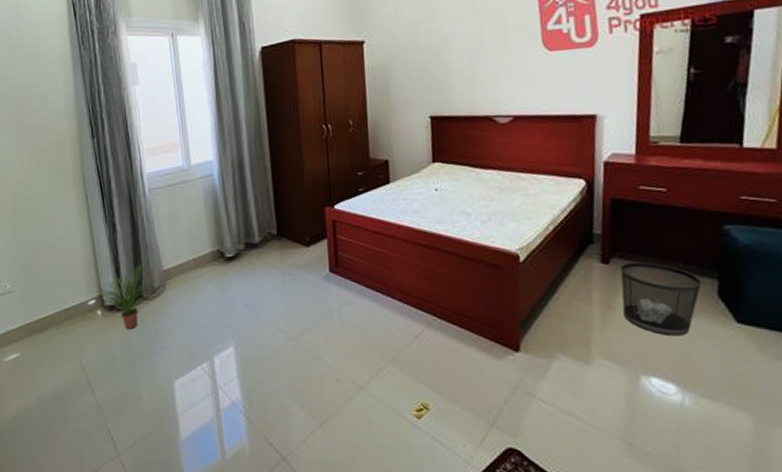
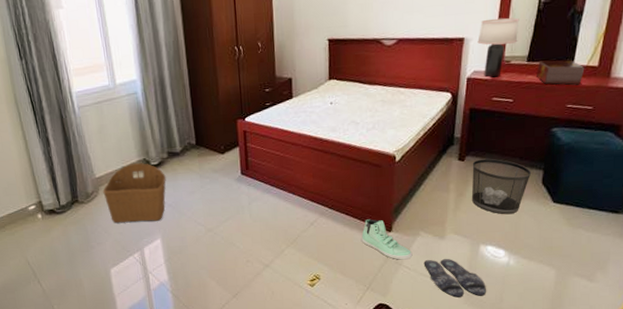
potted plant: present [97,264,154,330] -> none [36,173,88,230]
wicker basket: none [170,255,242,325] -> present [103,163,166,223]
sneaker: none [480,333,550,390] -> present [361,219,413,260]
slippers: none [564,392,655,447] -> present [423,259,486,298]
table lamp: none [613,91,666,162] -> present [477,18,519,78]
jewelry box: none [693,140,759,172] -> present [535,59,585,85]

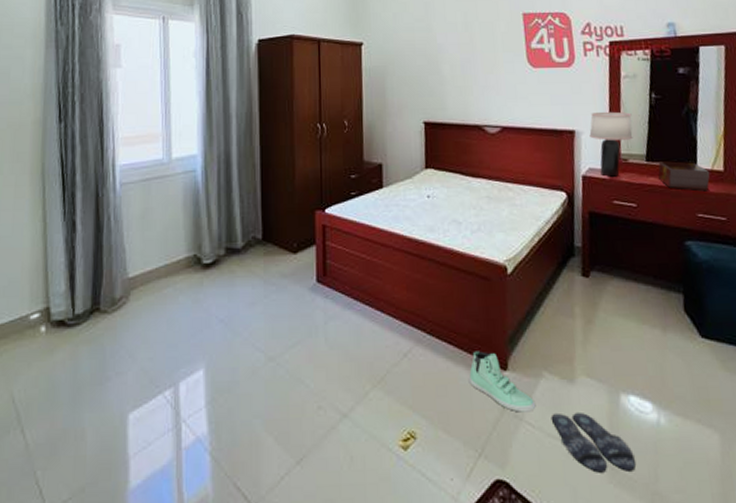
wicker basket: present [103,163,166,223] -> none [135,260,220,344]
waste bin: present [471,158,532,215] -> none [598,275,670,352]

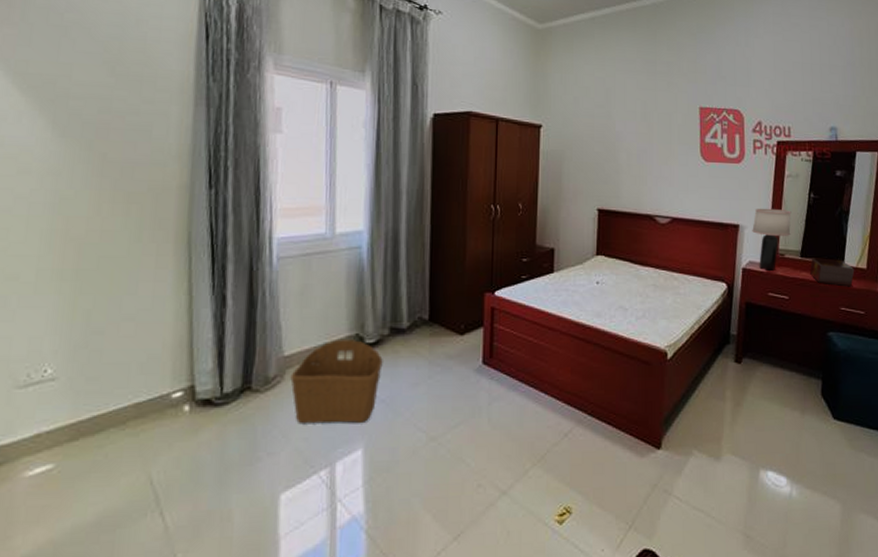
wicker basket: none [135,260,220,344] -> present [290,340,383,424]
sneaker: present [469,351,536,413] -> none [625,431,685,488]
slippers: present [551,413,635,473] -> none [697,487,768,541]

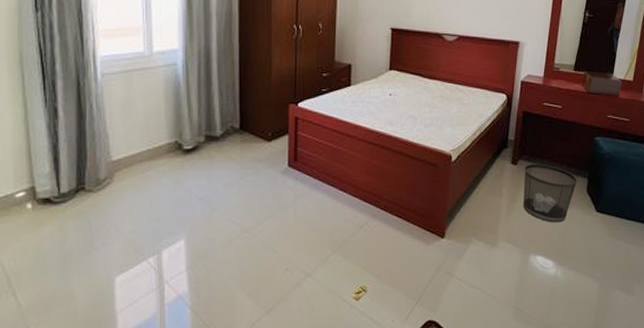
wicker basket: present [290,340,383,424] -> none [119,146,200,218]
waste bin: none [749,362,811,432] -> present [522,163,578,223]
table lamp: present [752,208,792,270] -> none [531,26,568,83]

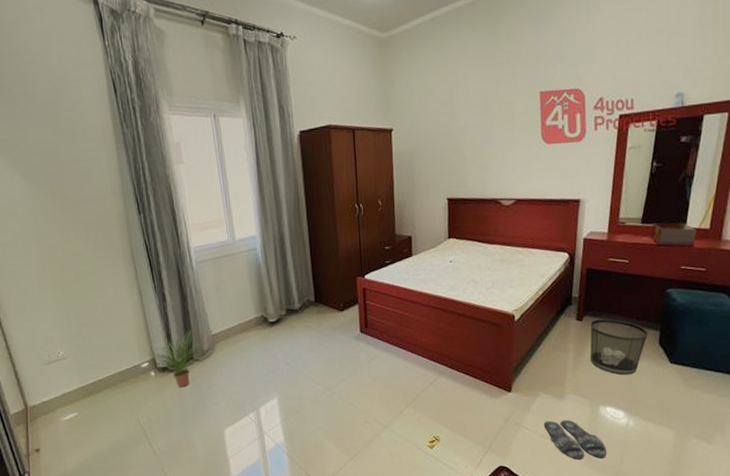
potted plant: none [29,153,99,225] -> present [150,329,203,388]
slippers: none [475,269,535,313] -> present [543,420,606,460]

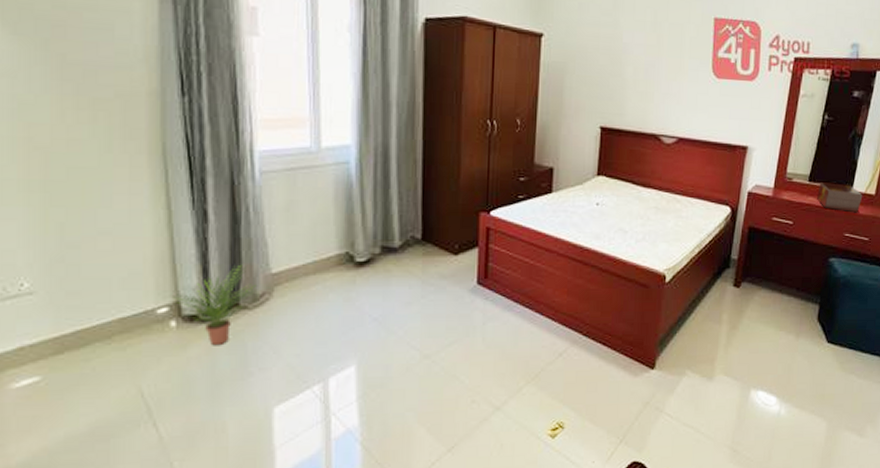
slippers: present [543,420,606,460] -> none [688,406,754,454]
waste bin: present [590,318,649,375] -> none [744,287,808,354]

